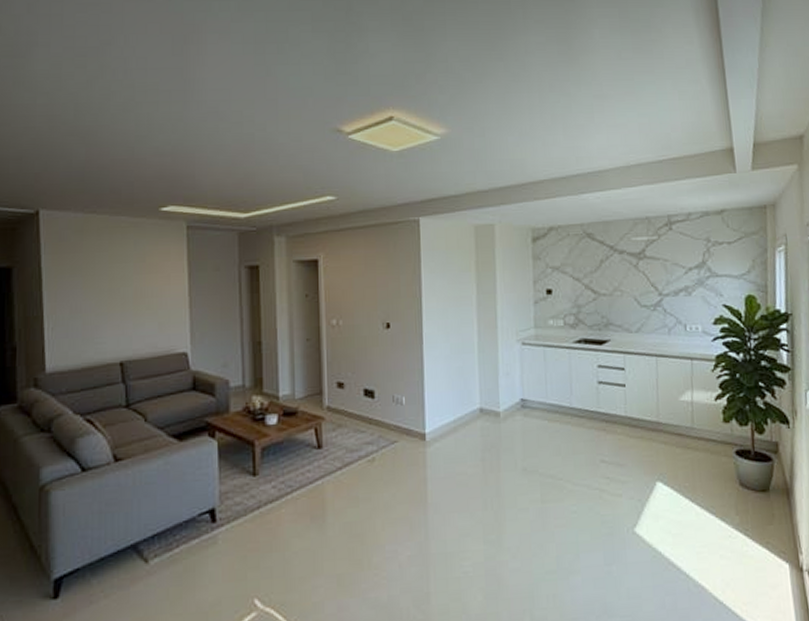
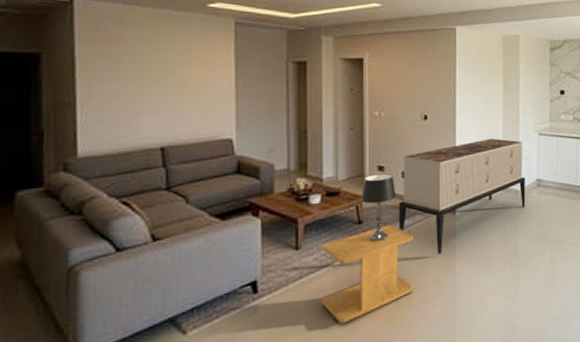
side table: none [279,450,380,562] -> present [321,224,413,324]
table lamp: none [320,391,358,470] -> present [361,173,397,242]
sideboard: none [360,349,509,487] -> present [398,138,526,255]

